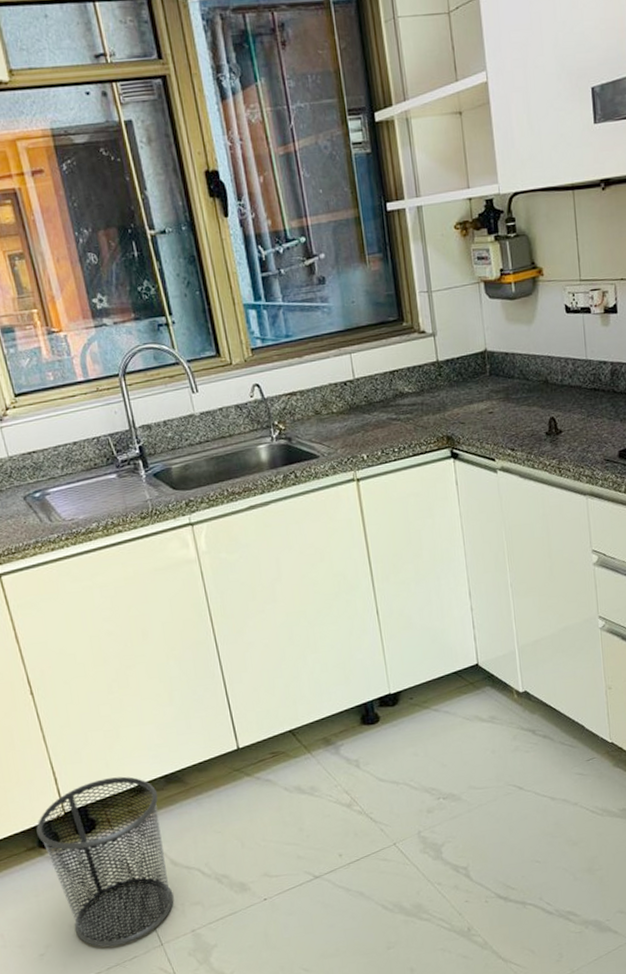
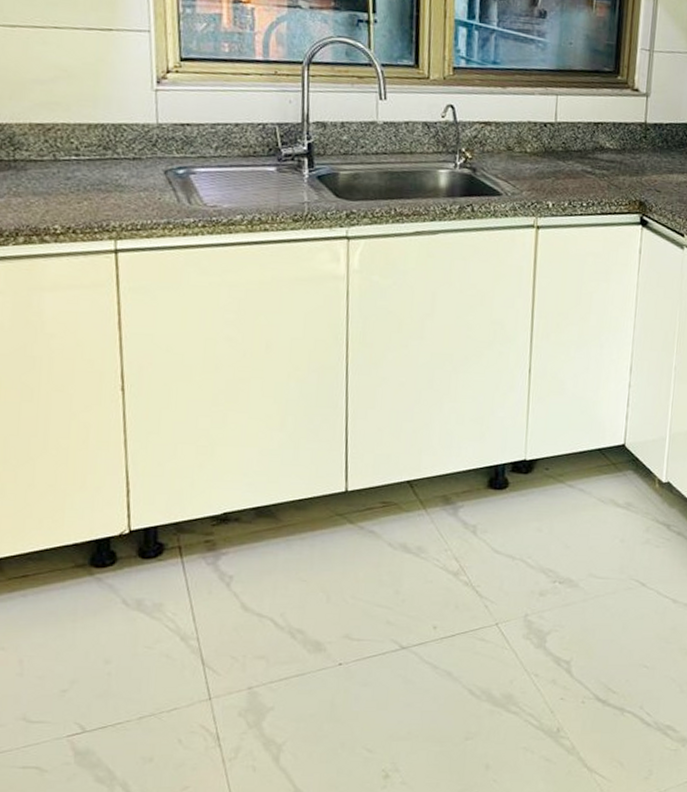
waste bin: present [36,776,174,947] -> none [91,499,244,692]

